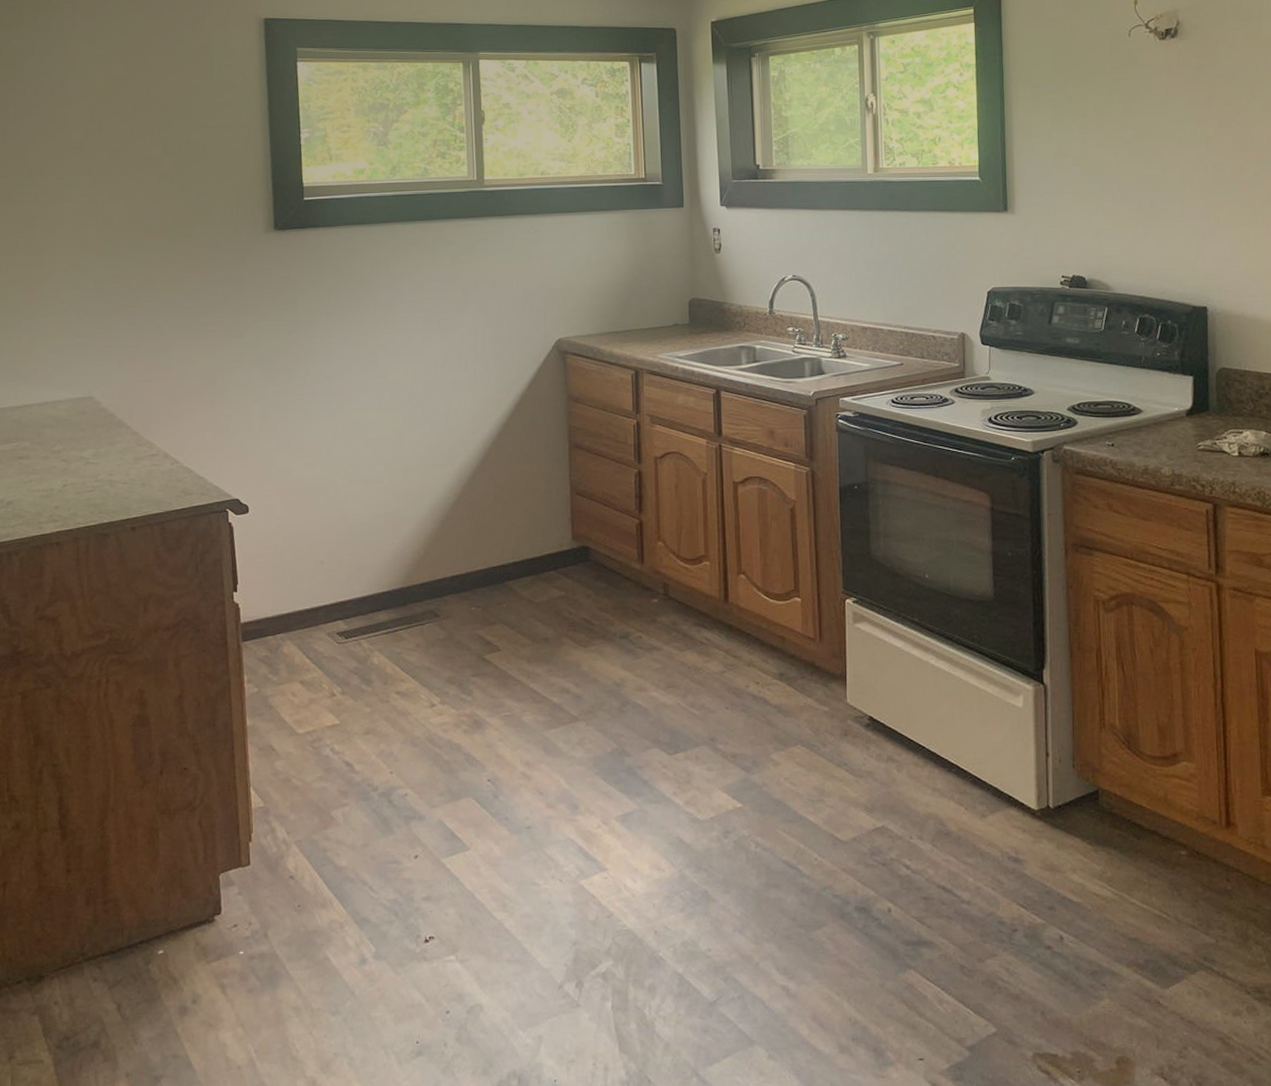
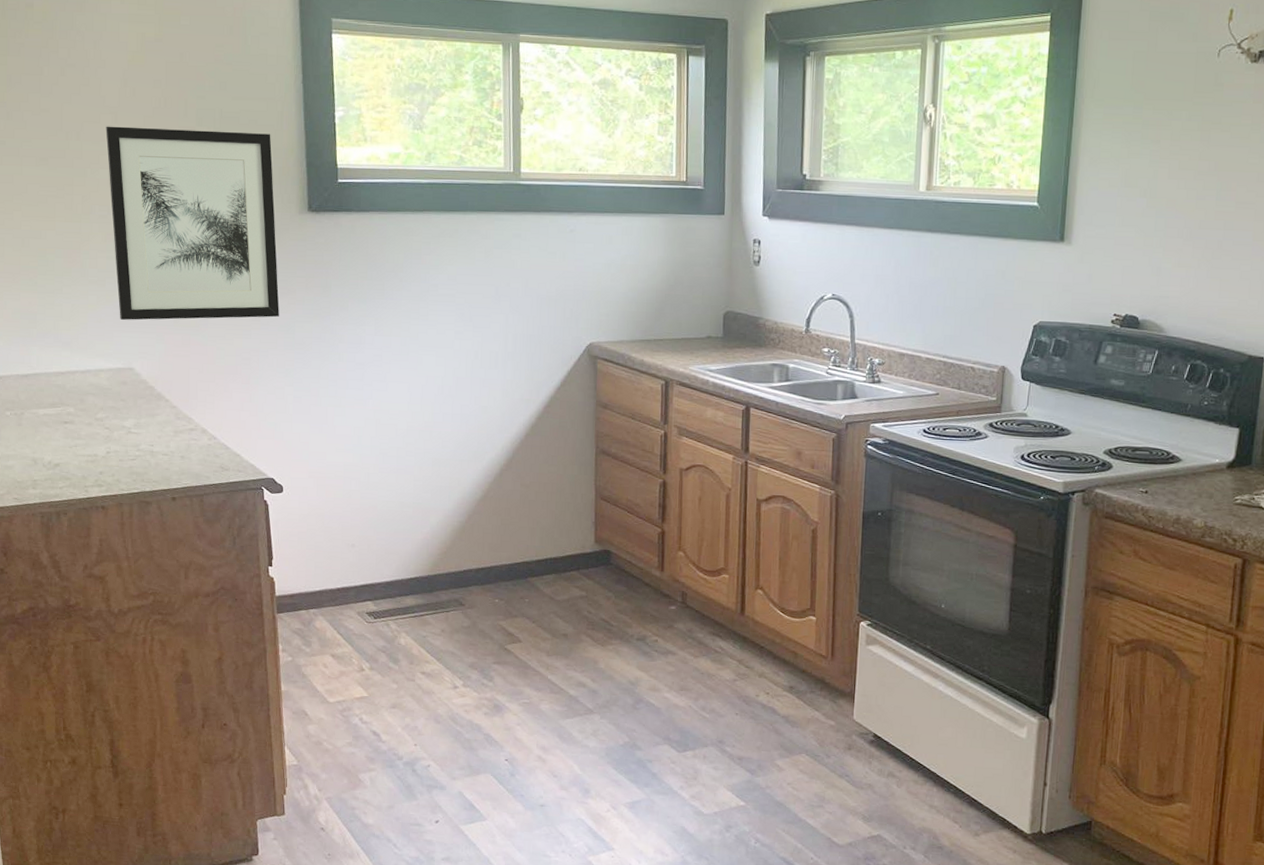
wall art: none [70,158,245,349] -> present [105,126,279,320]

